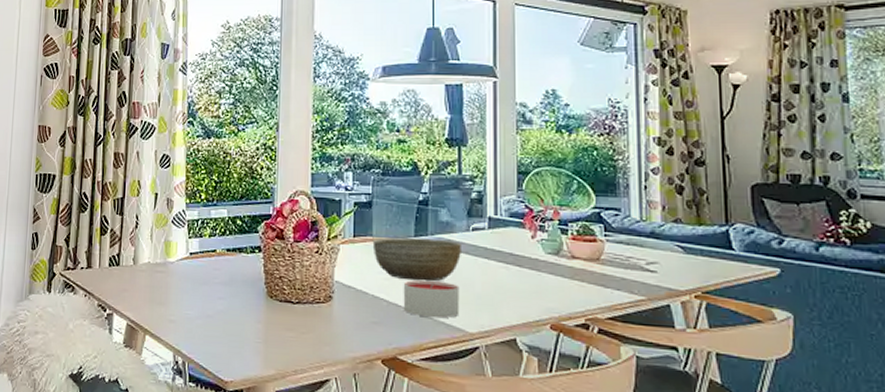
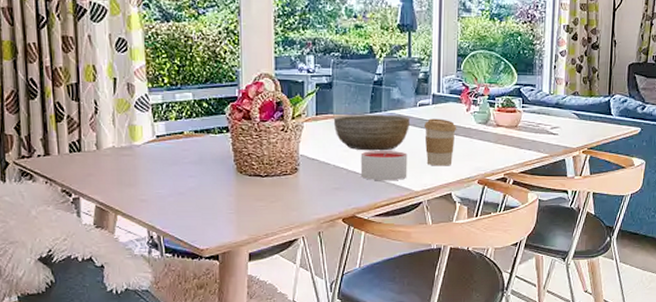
coffee cup: none [480,245,521,305] -> present [425,118,457,166]

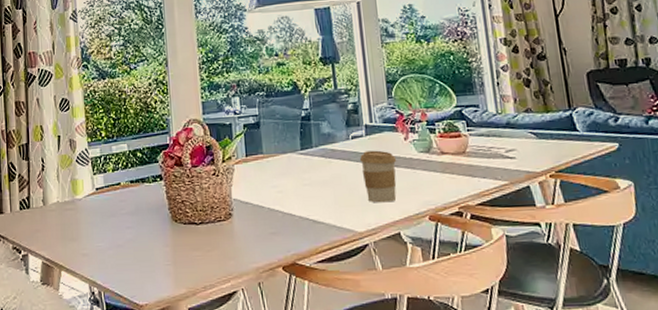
bowl: present [333,114,411,151] -> none [263,150,345,191]
candle: present [360,150,408,181] -> none [295,188,348,223]

